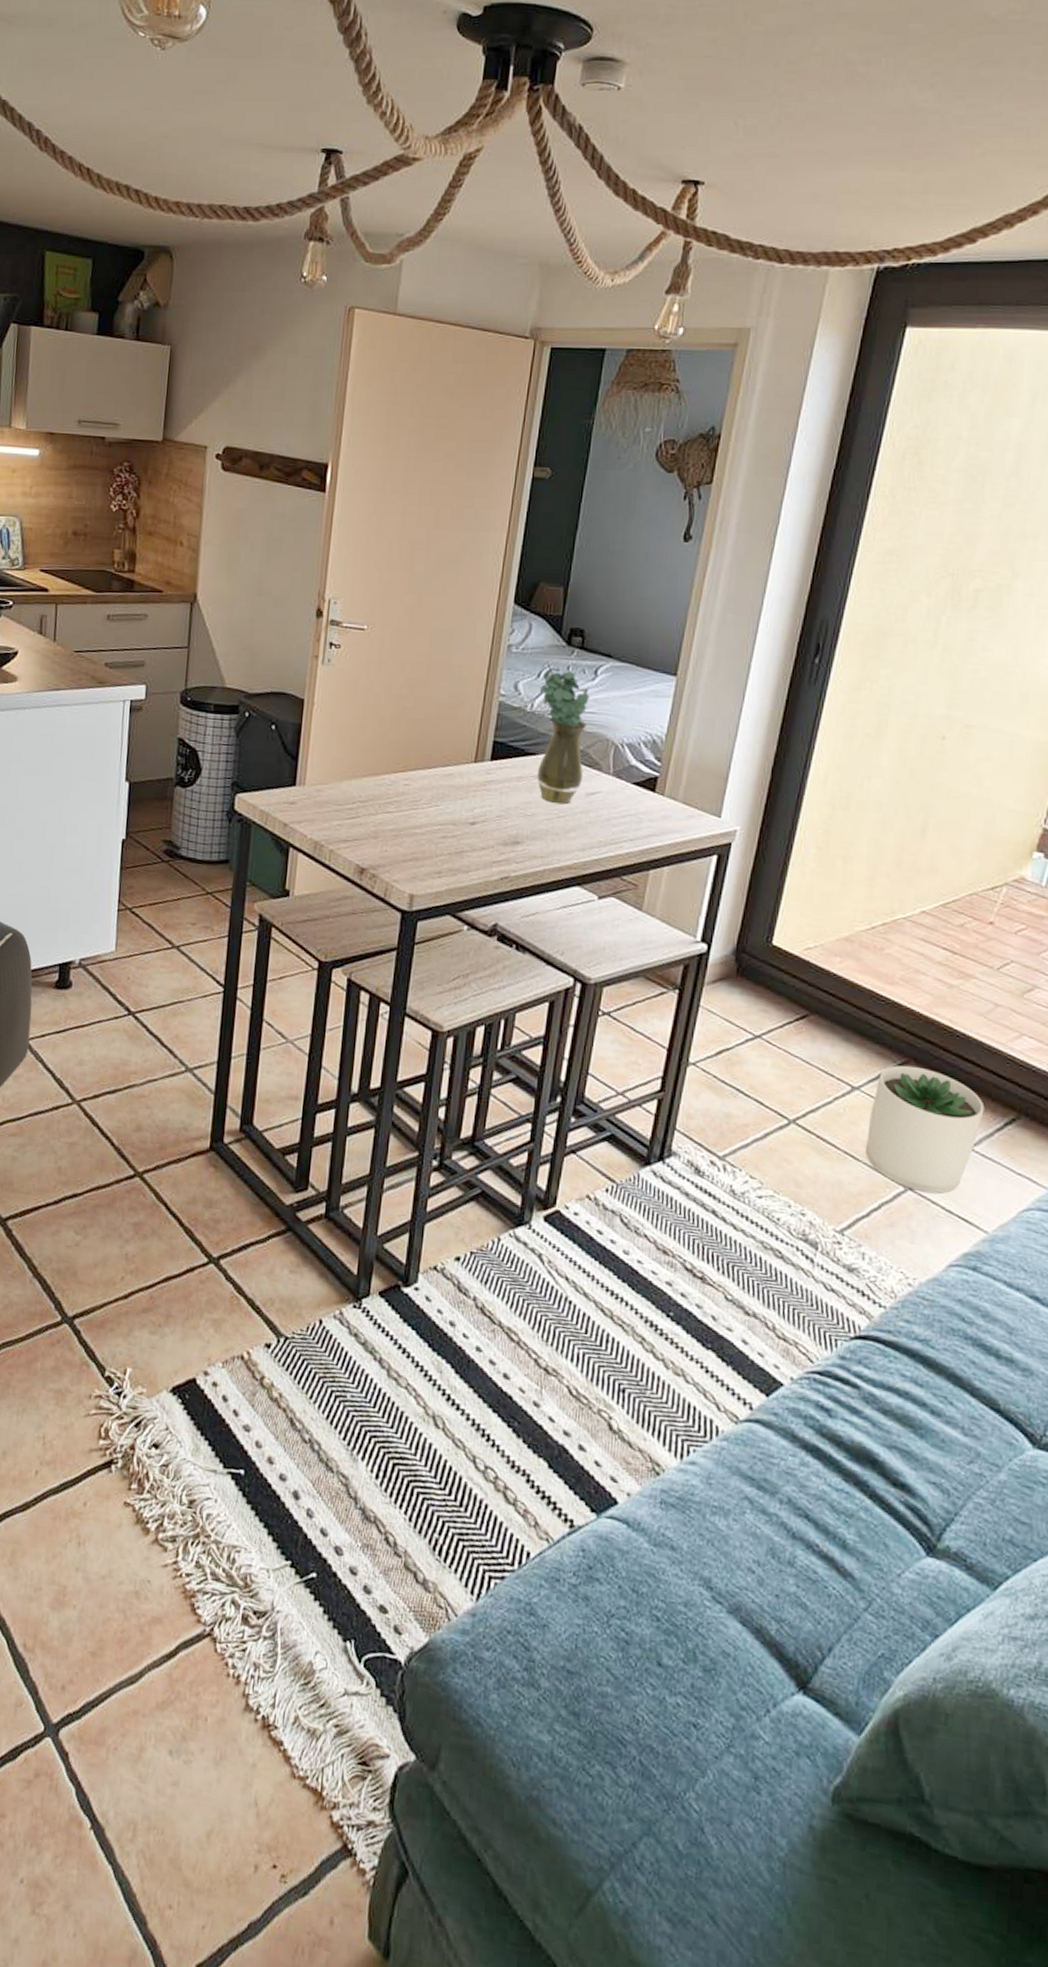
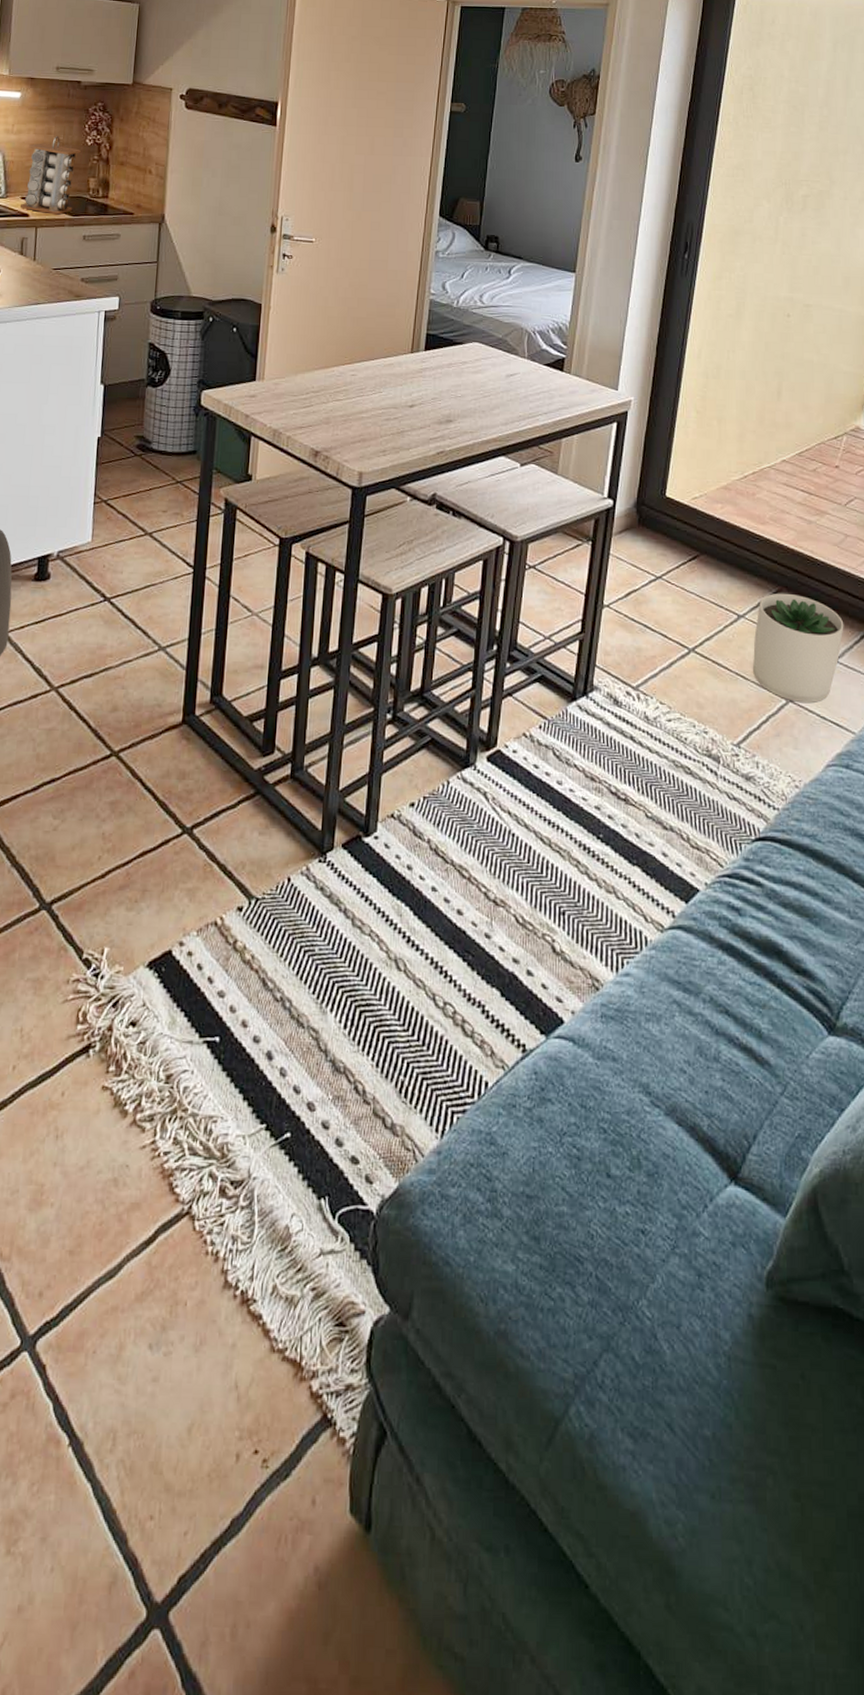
spice rack: none [40,500,106,591] -> present [21,136,82,215]
vase: present [536,663,590,804] -> none [464,265,505,385]

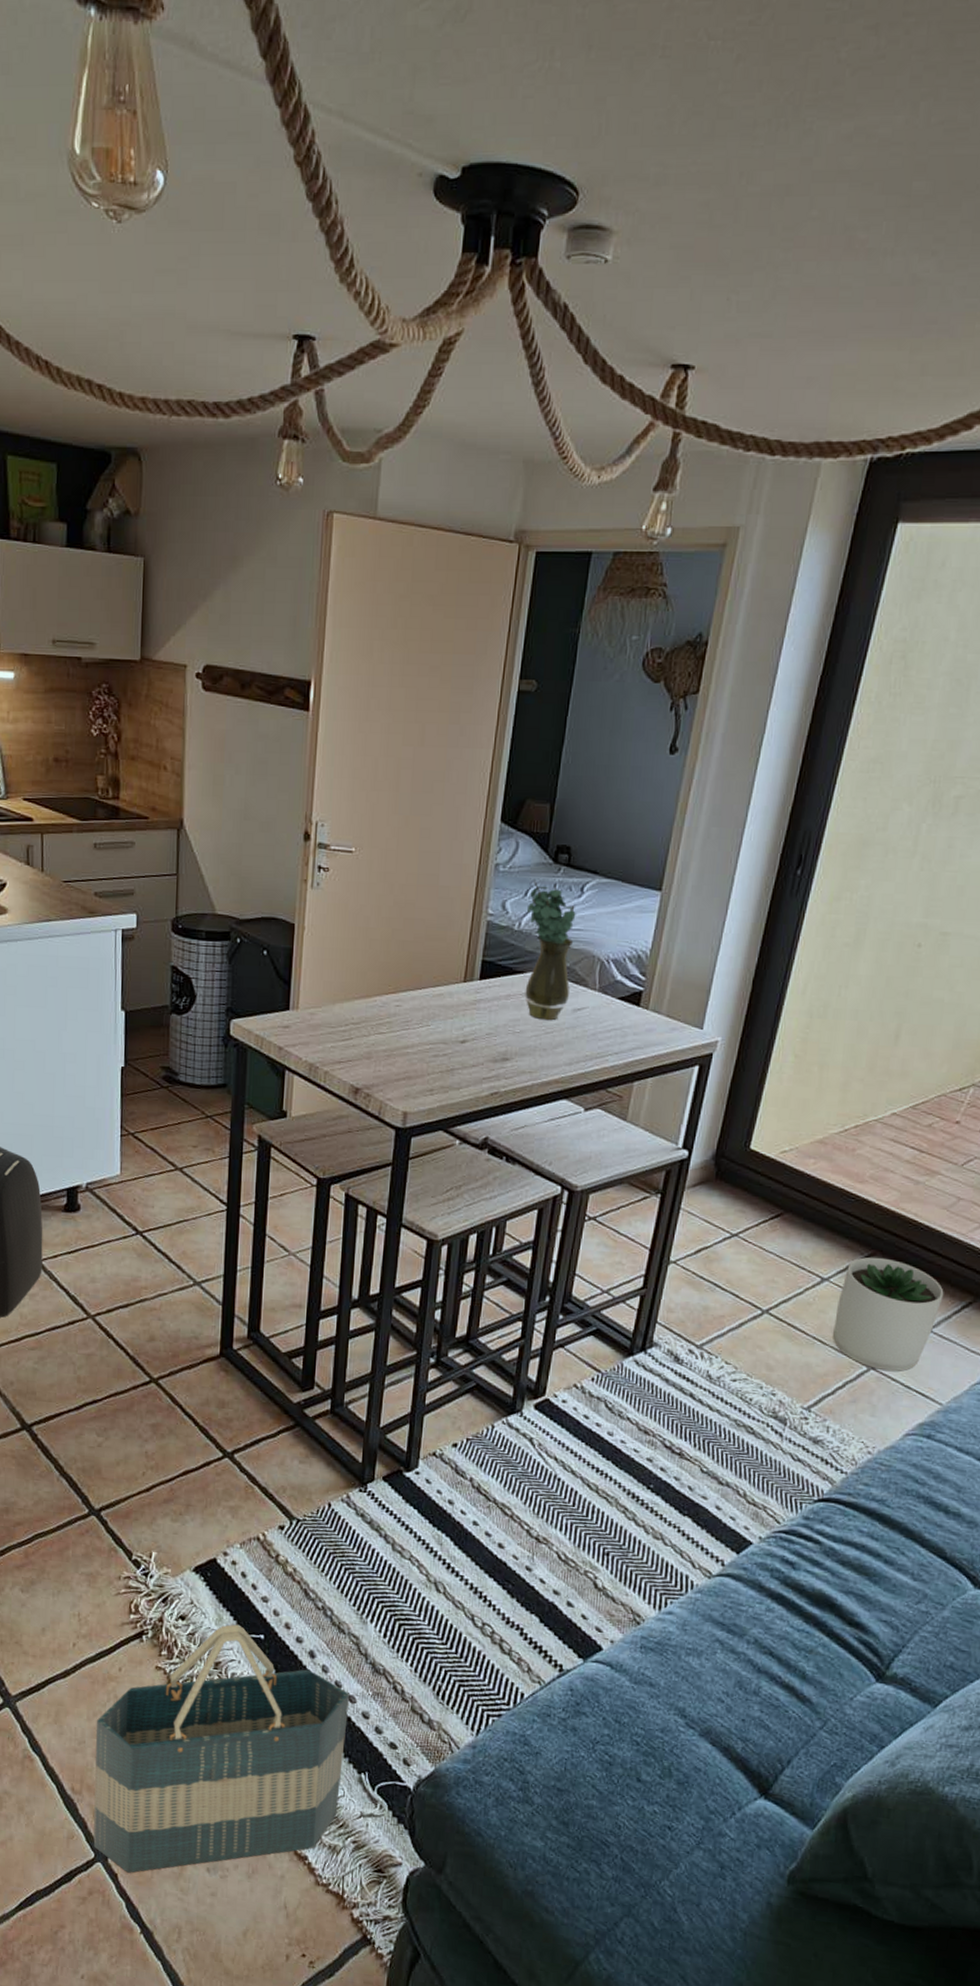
tote bag: none [20,1026,309,1362] -> present [93,1624,350,1873]
spice rack: present [21,136,82,215] -> none [23,725,87,819]
vase: none [464,265,505,385] -> present [524,881,576,1020]

